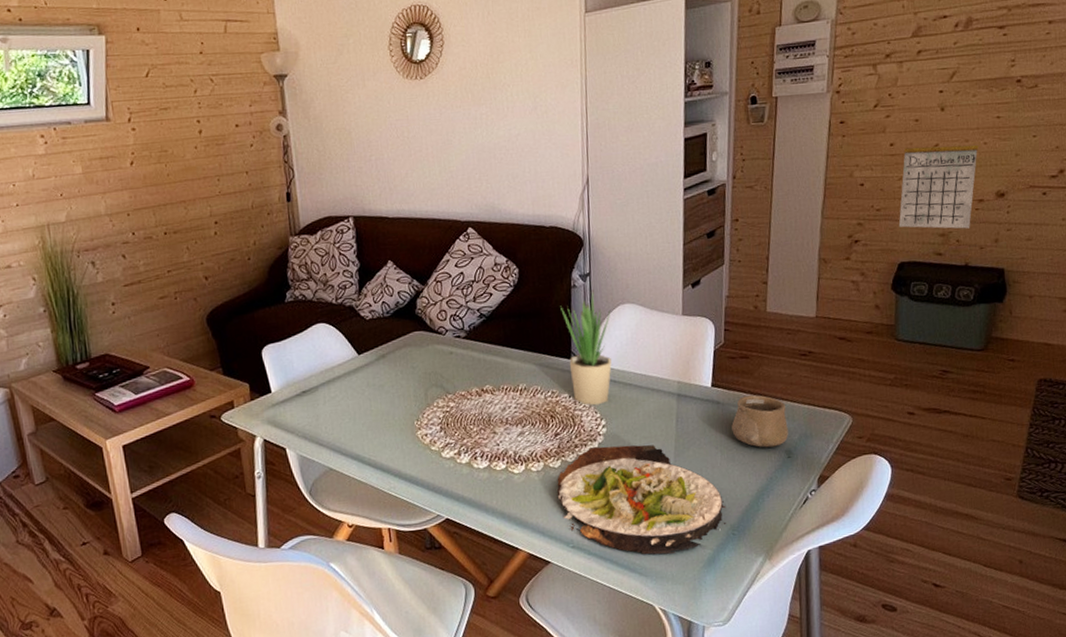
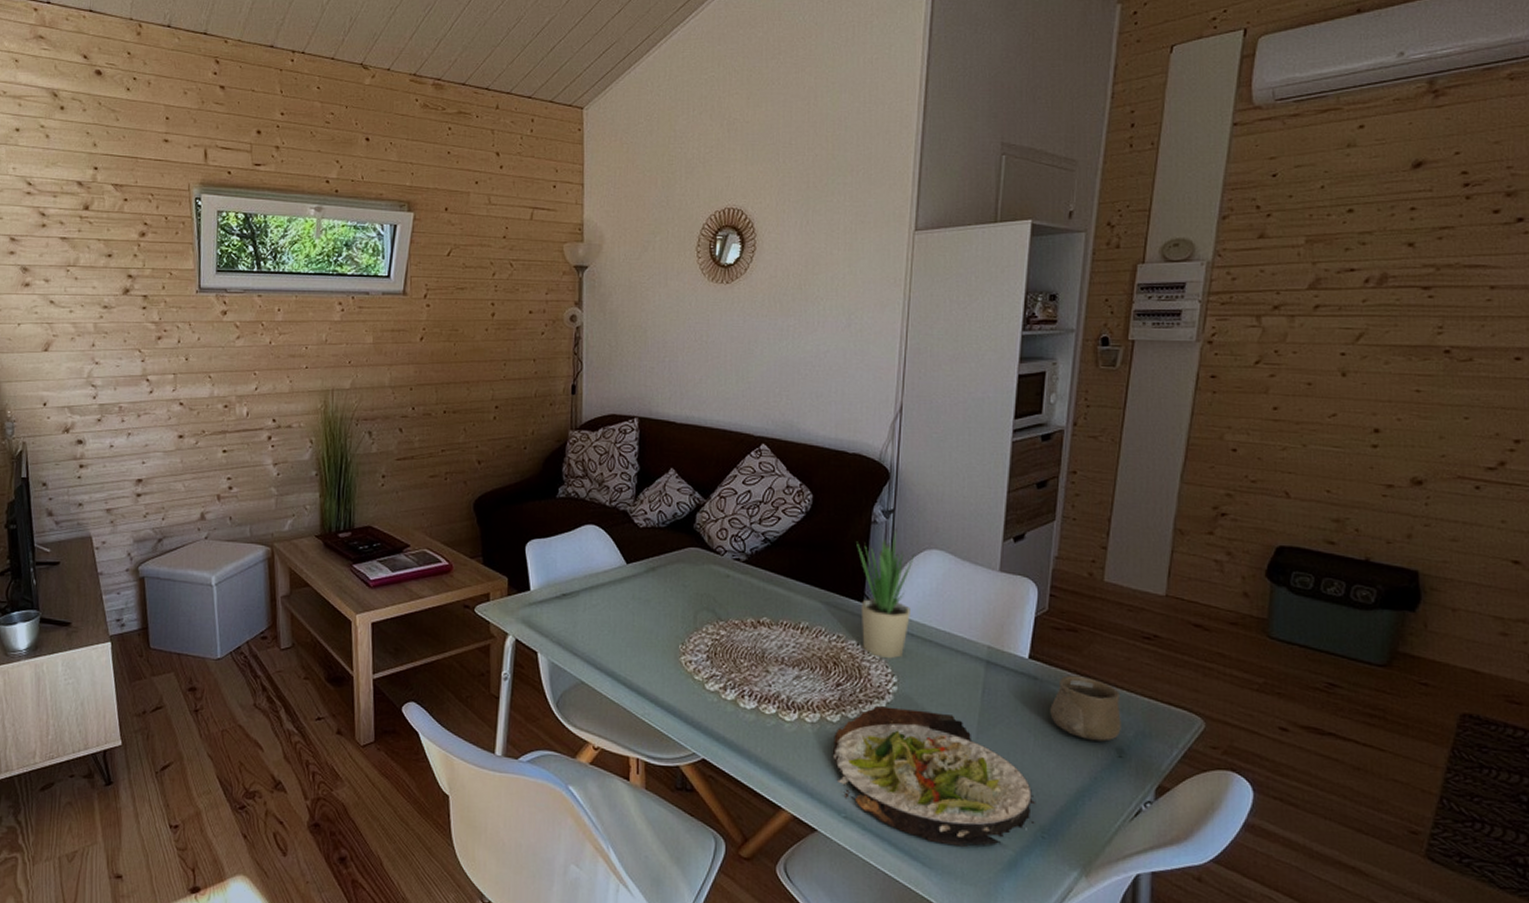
calendar: present [898,129,979,229] -> none [1279,397,1390,517]

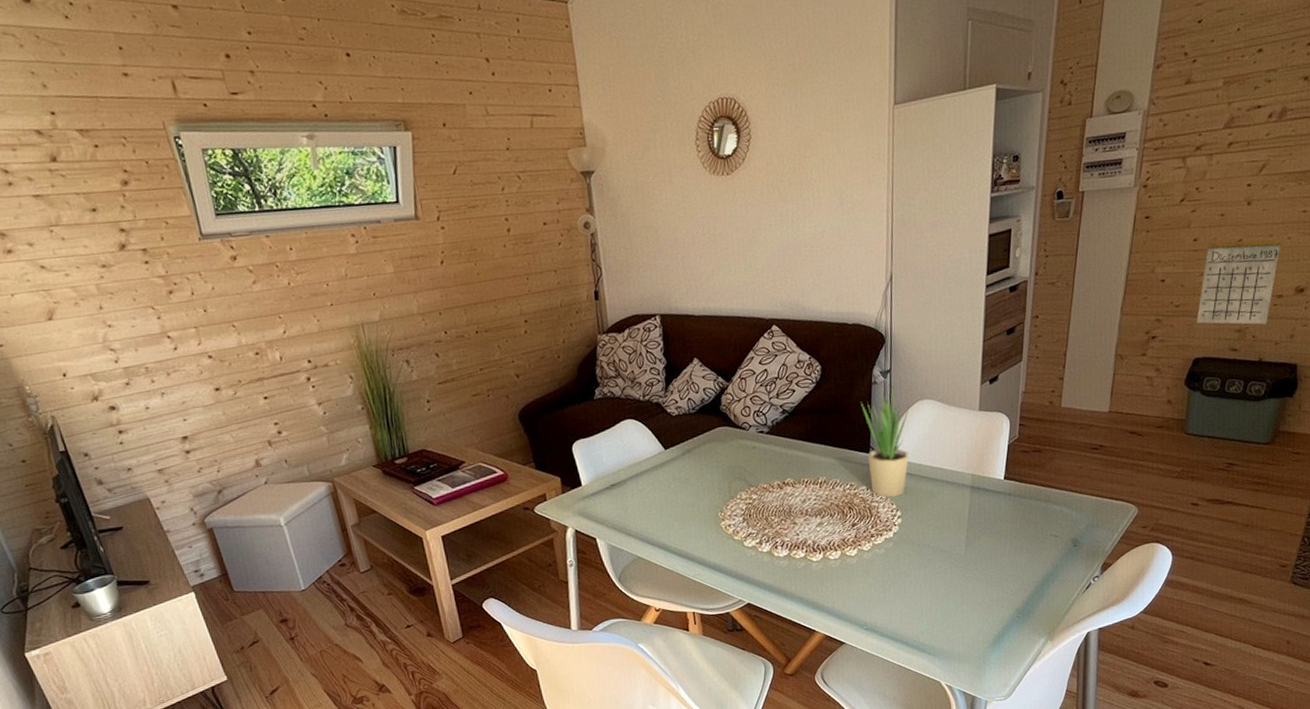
salad plate: present [832,706,1036,847] -> none [852,534,1013,636]
cup: present [1050,675,1121,742] -> none [1022,487,1076,537]
calendar: none [1279,397,1390,517] -> present [1196,223,1282,325]

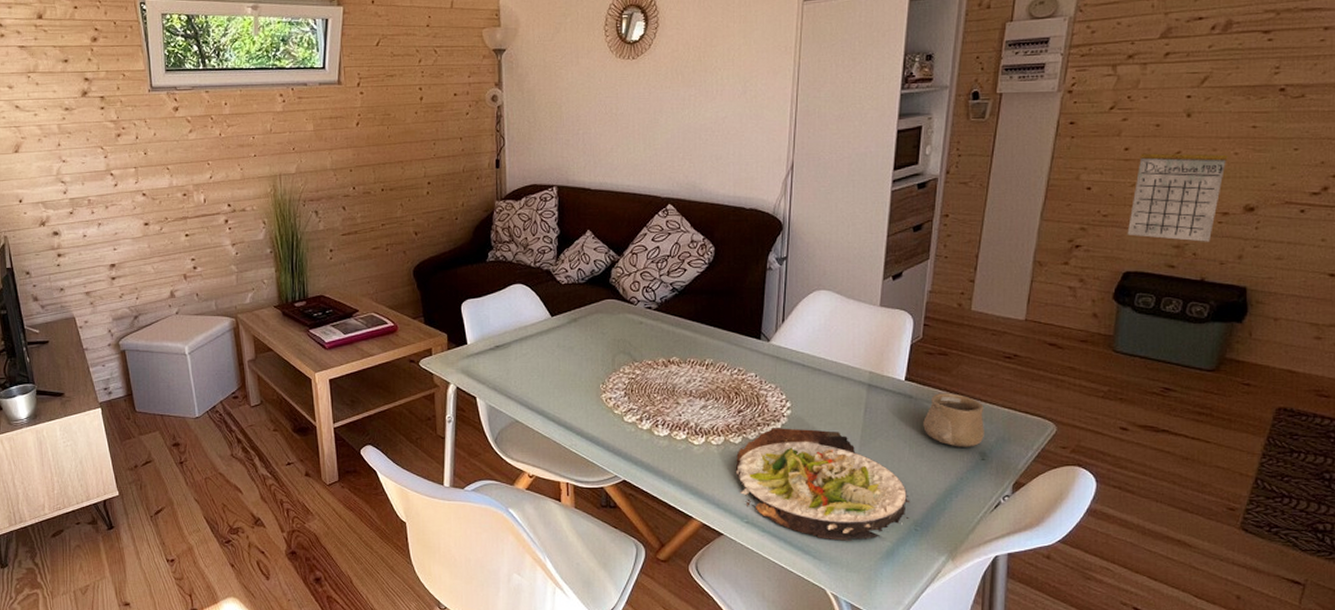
salad plate: none [852,534,1013,636] -> present [735,428,911,541]
potted plant: present [861,385,910,497] -> none [754,273,806,387]
cup: none [1022,487,1076,537] -> present [923,393,984,447]

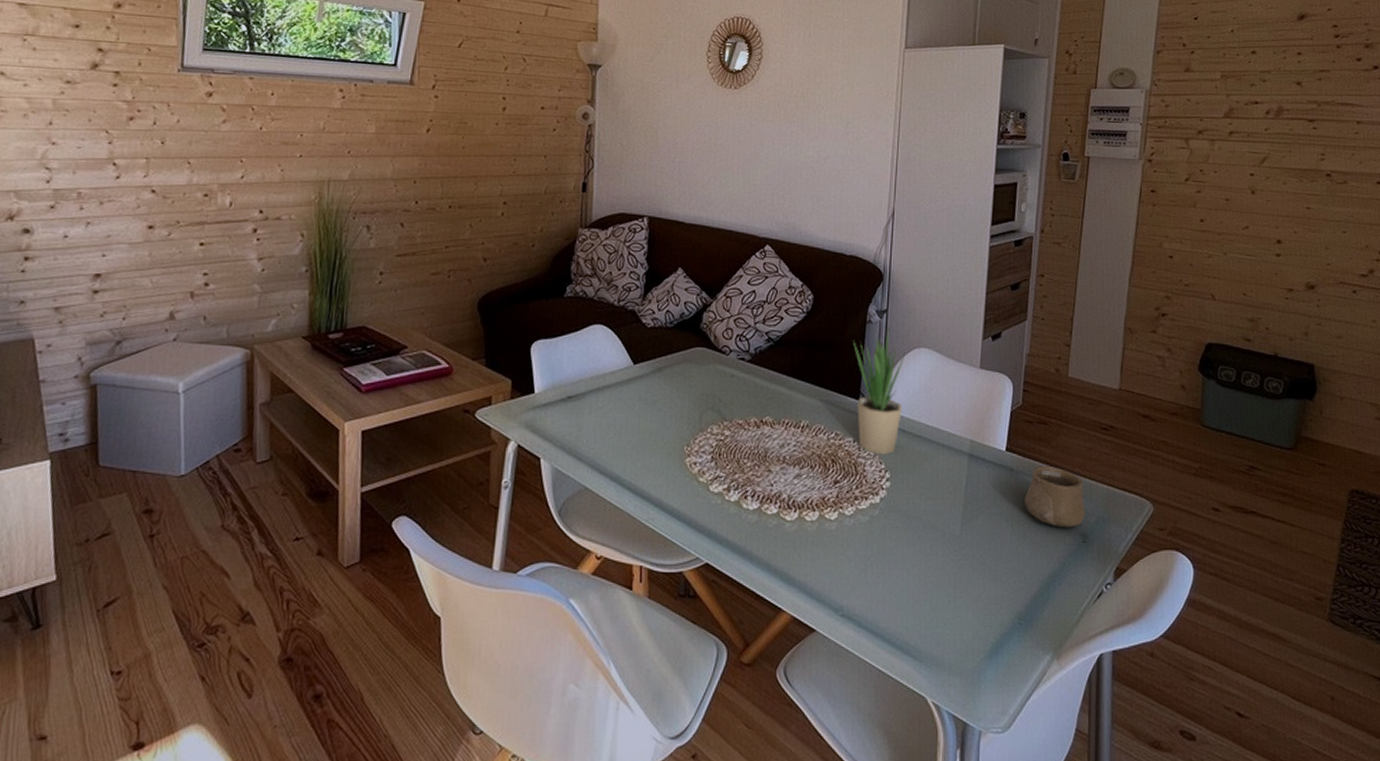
salad plate: present [735,428,911,541] -> none [830,502,1014,638]
potted plant: none [754,273,806,387] -> present [853,327,906,455]
calendar: present [1127,136,1228,242] -> none [1207,212,1289,317]

